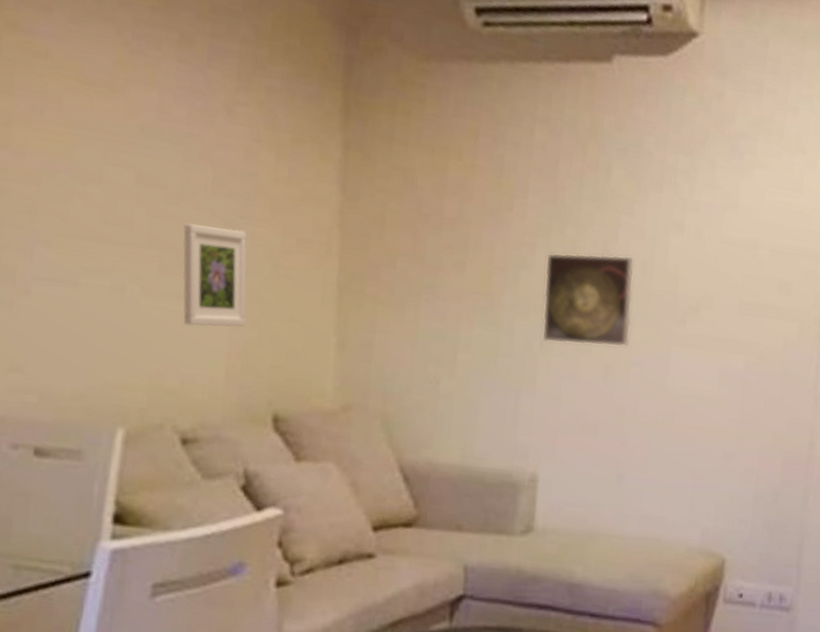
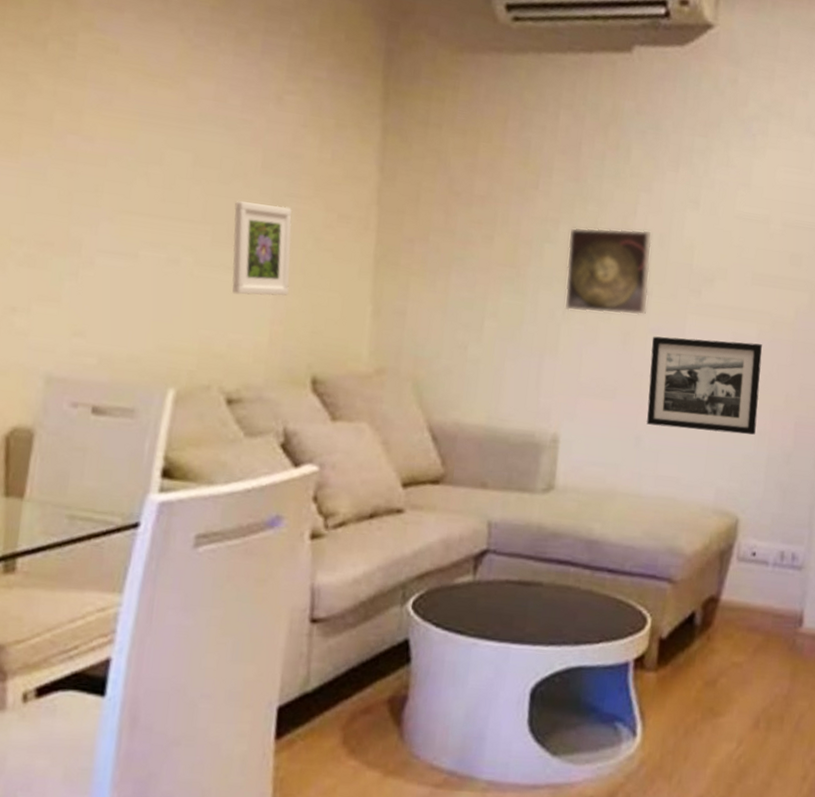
picture frame: none [629,369,750,472] -> present [646,336,762,435]

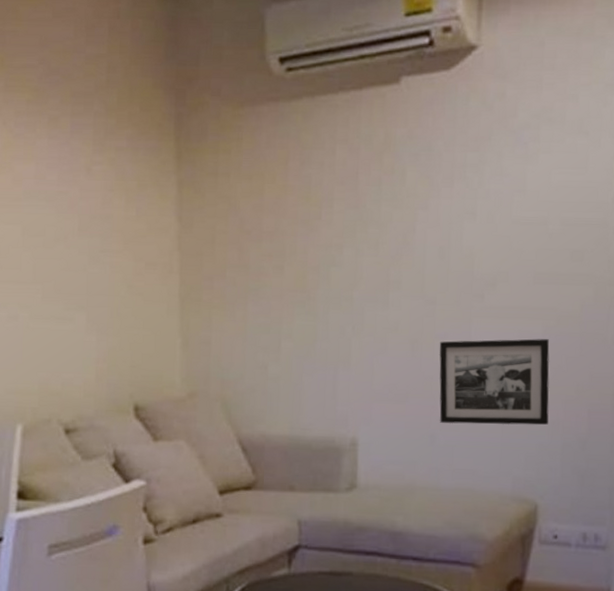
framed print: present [232,200,293,297] -> none [59,260,110,340]
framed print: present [564,227,653,316] -> none [352,245,433,326]

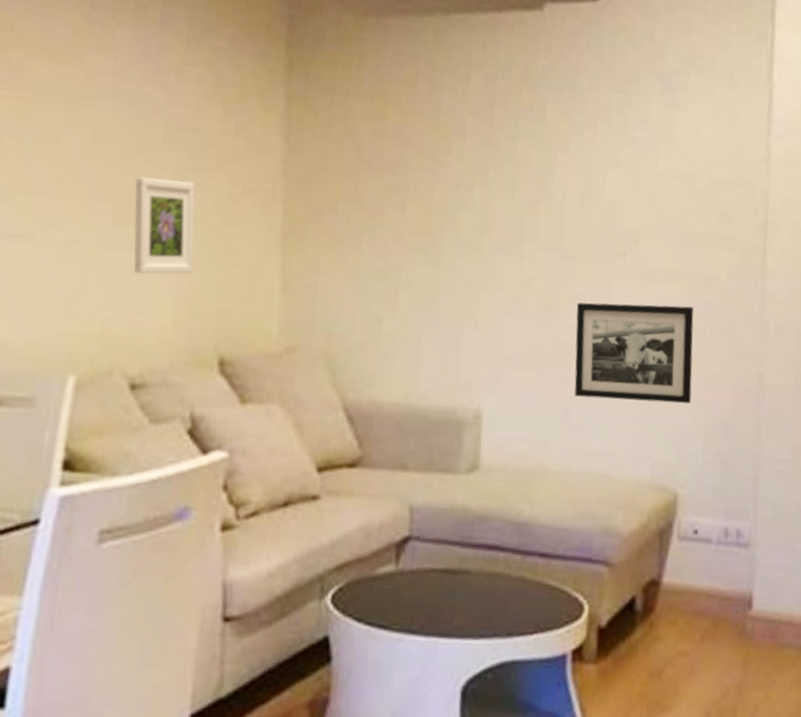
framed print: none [59,260,110,340] -> present [134,176,196,275]

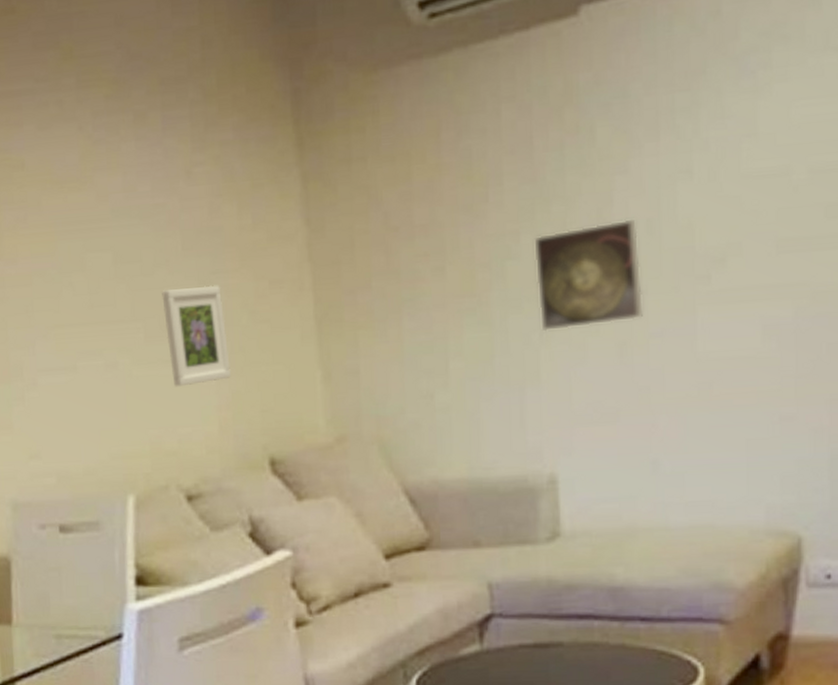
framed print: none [482,191,572,282] -> present [532,219,644,332]
picture frame: present [574,302,694,404] -> none [655,323,809,445]

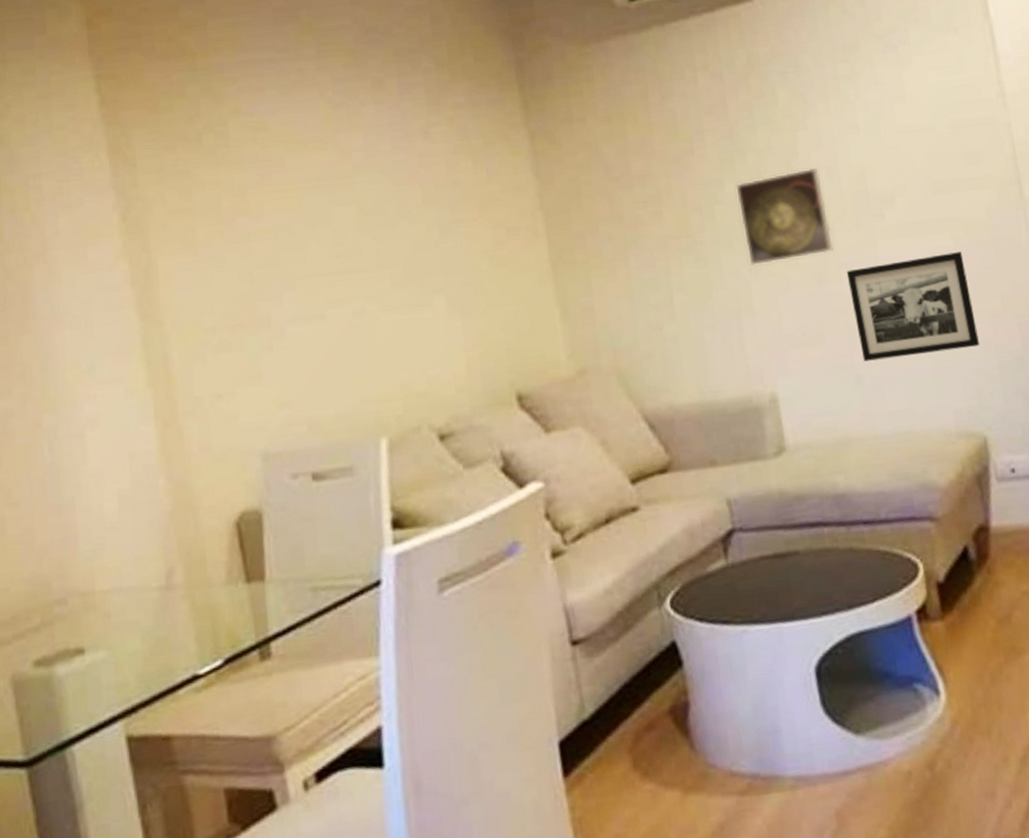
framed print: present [162,285,232,387] -> none [405,233,476,331]
picture frame: none [655,323,809,445] -> present [846,252,980,362]

